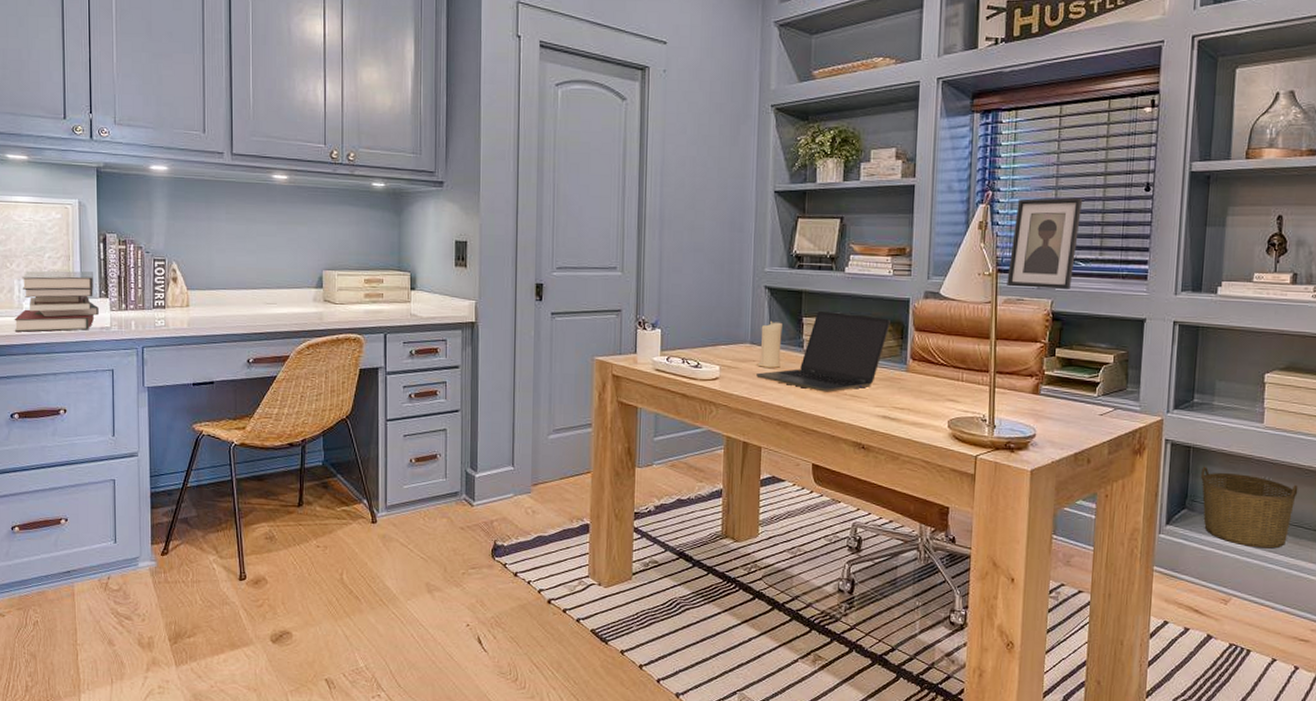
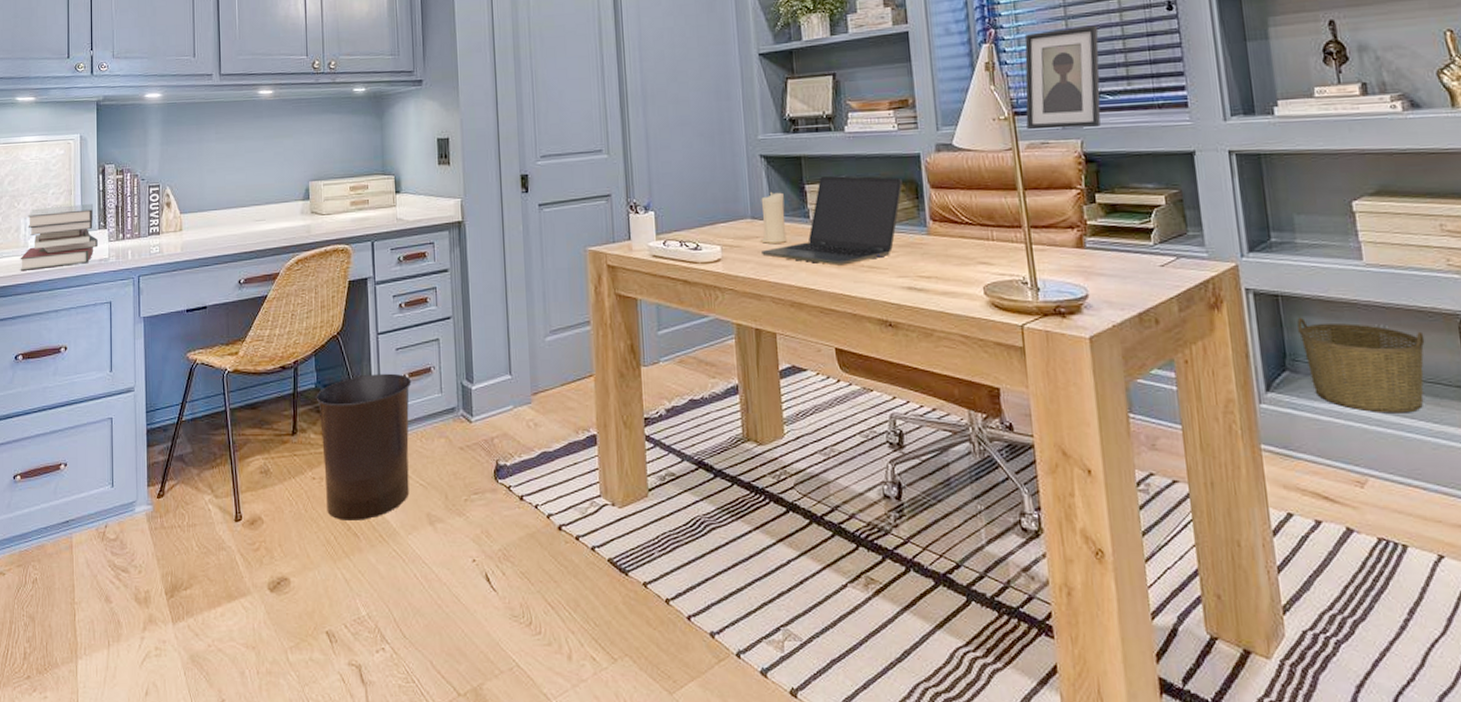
waste bin: none [323,456,418,586] -> present [316,373,412,520]

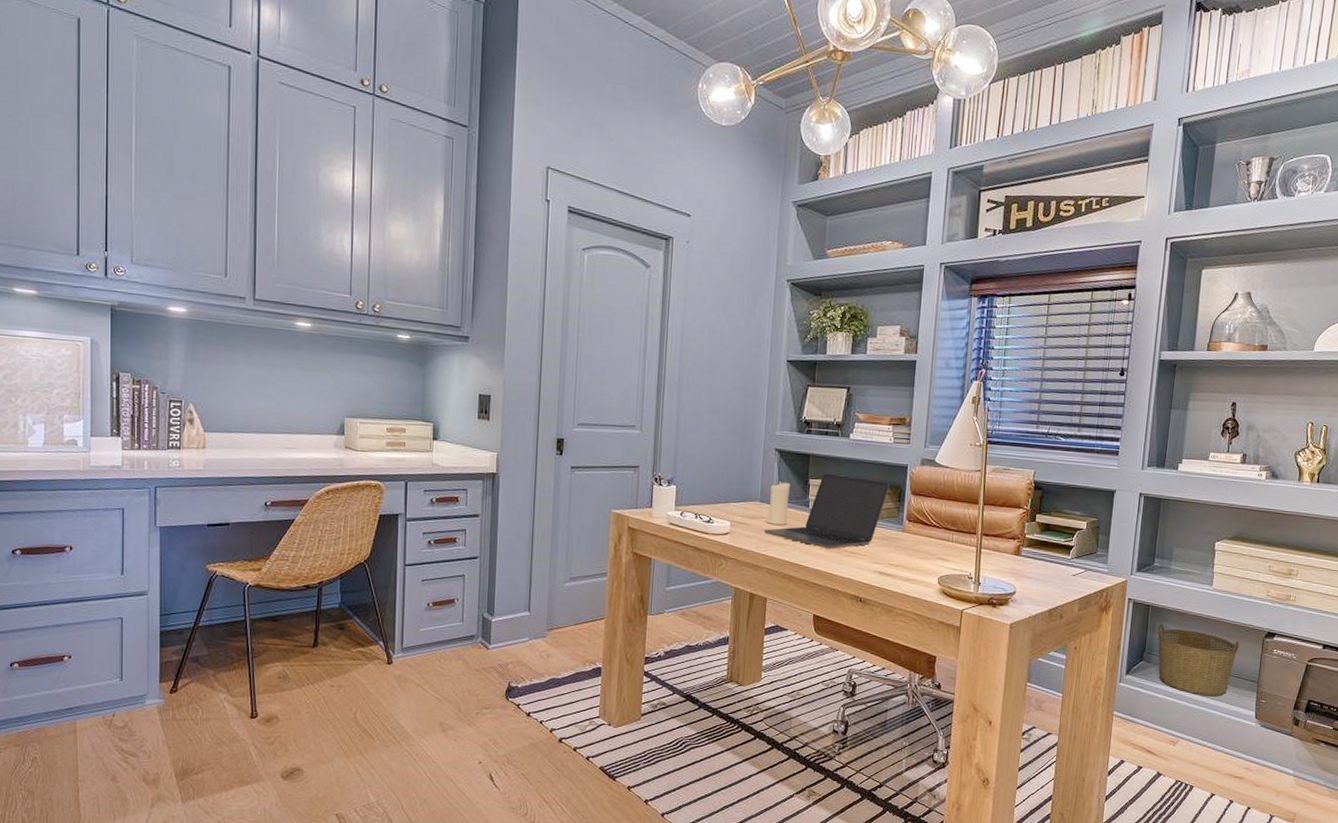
books: present [20,204,98,271] -> none [18,406,110,469]
waste bin: present [316,373,412,520] -> none [339,600,435,724]
picture frame: present [1024,25,1101,130] -> none [995,377,1066,462]

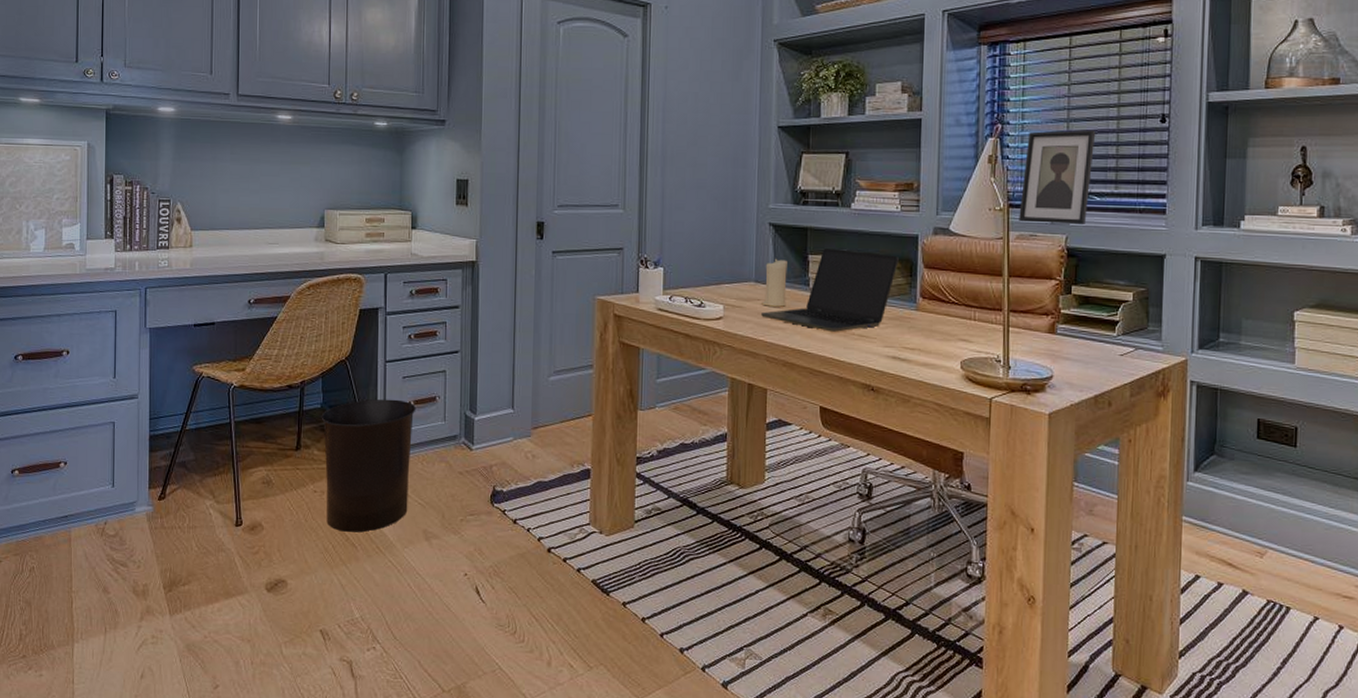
waste bin: none [339,600,435,724] -> present [321,399,416,533]
picture frame: none [995,377,1066,462] -> present [1019,130,1096,226]
basket: present [1157,623,1240,697] -> none [1230,409,1335,498]

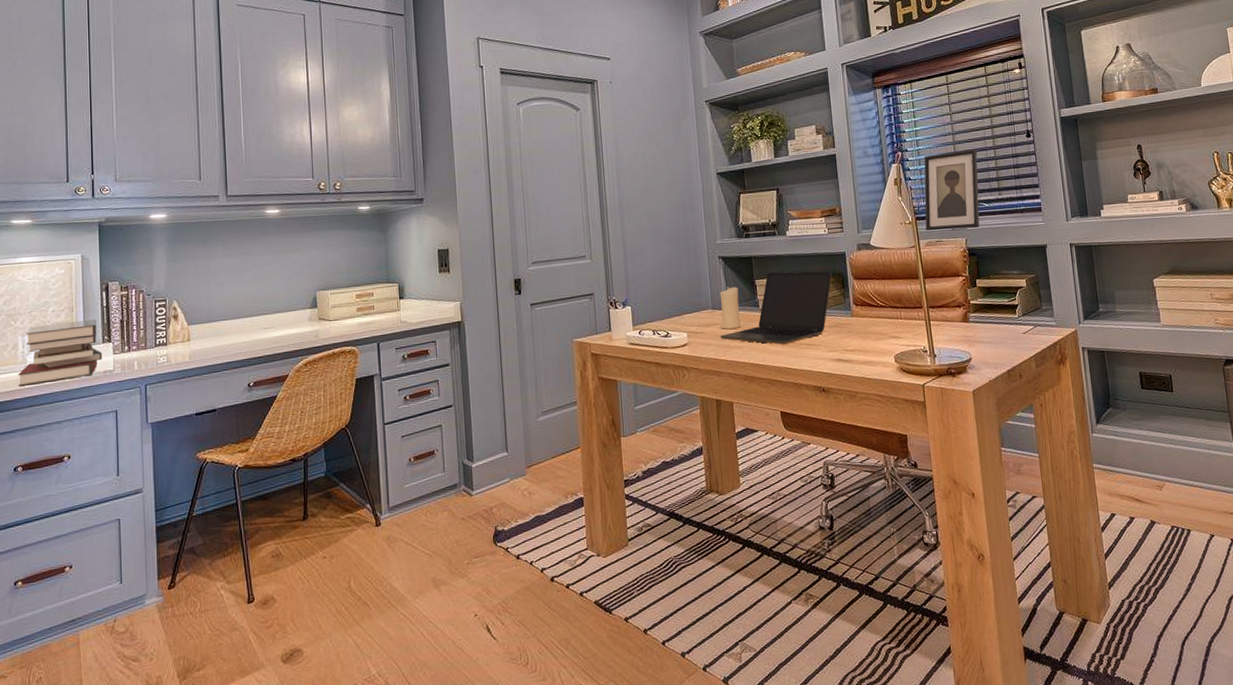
books: none [21,212,104,273] -> present [18,319,102,386]
waste bin: present [321,399,416,533] -> none [325,458,417,592]

